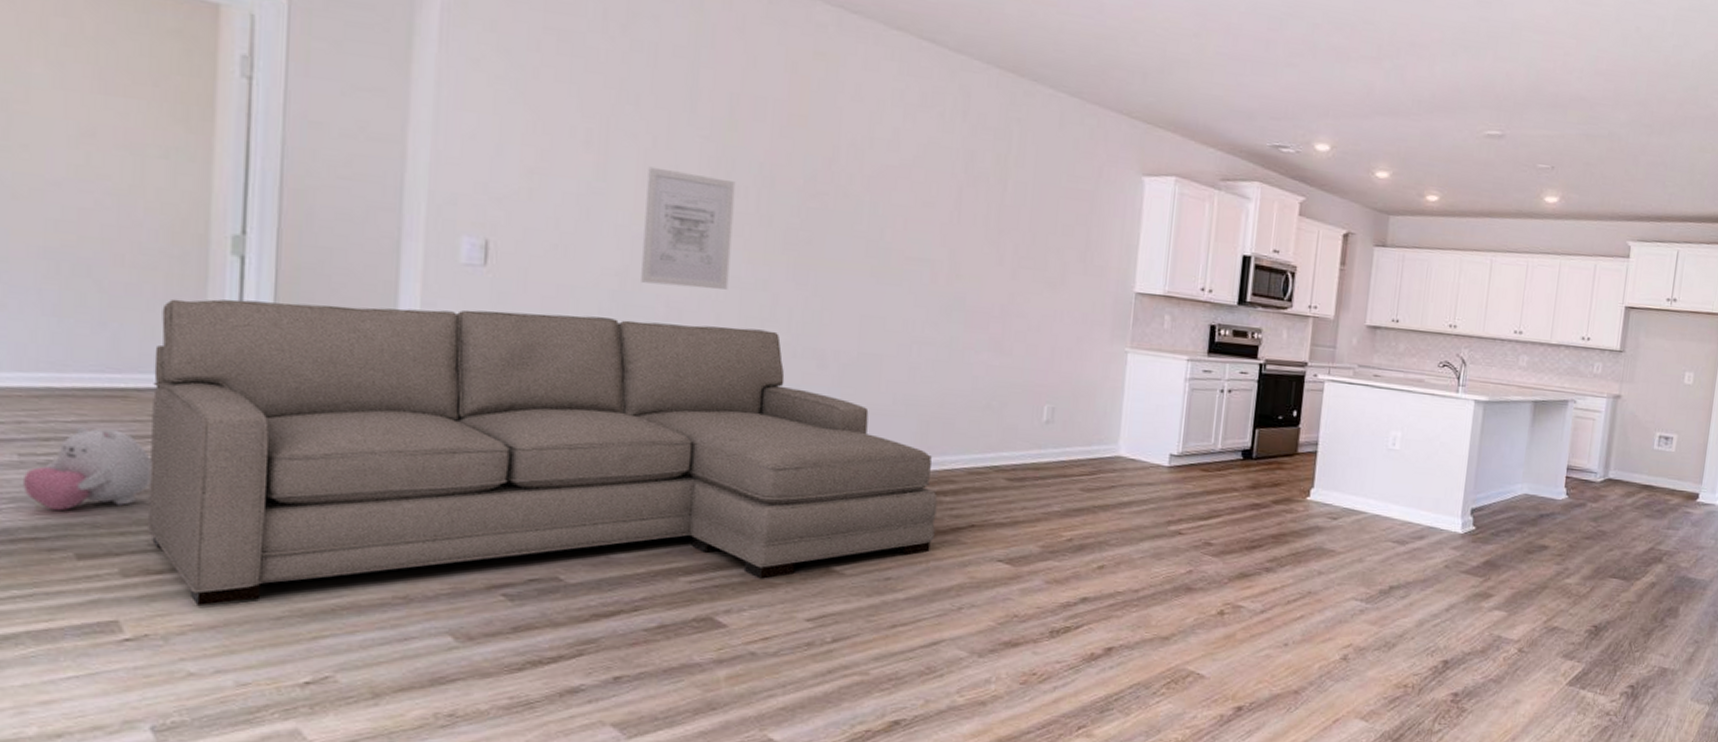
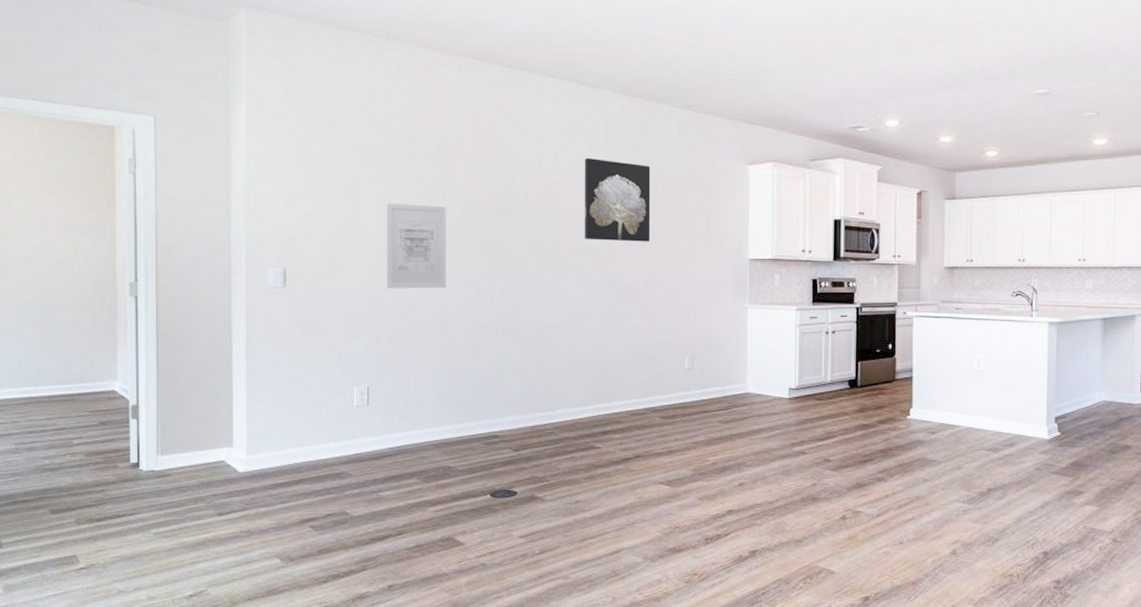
plush toy: present [24,425,153,512] -> none [18,422,91,481]
sofa: present [148,299,938,607] -> none [88,316,610,544]
wall art: none [924,140,1020,258] -> present [584,157,651,242]

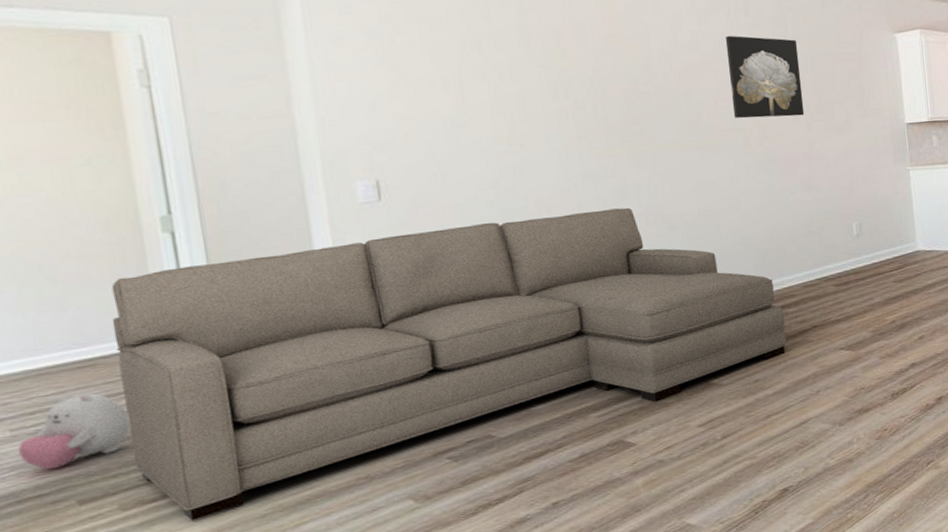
plush toy: none [18,422,91,481] -> present [18,393,132,470]
sofa: none [88,316,610,544] -> present [111,207,787,521]
wall art: present [387,203,447,289] -> none [499,96,584,190]

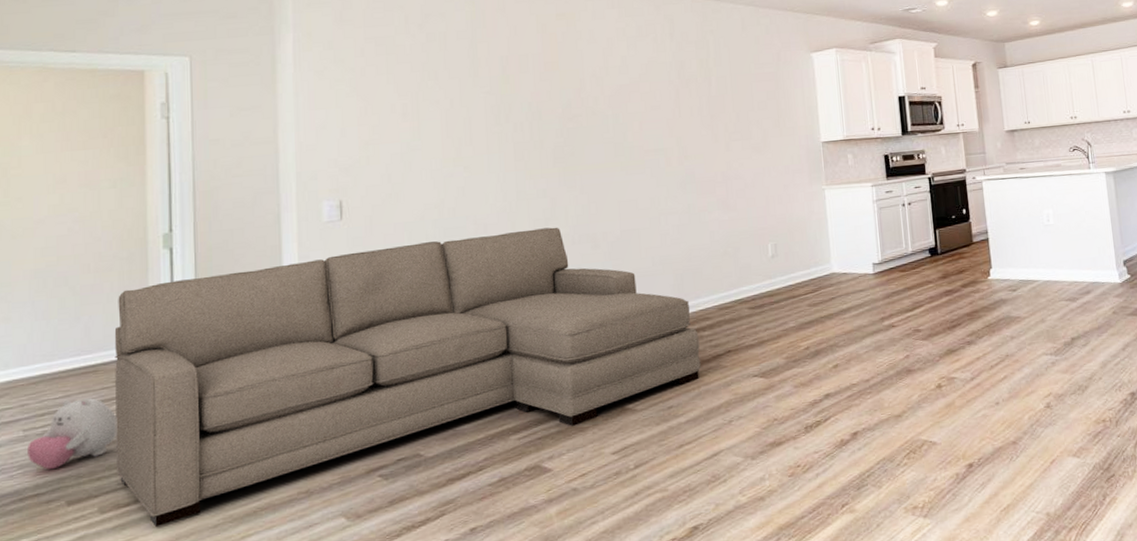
wall art: present [725,35,805,119] -> none [651,59,724,139]

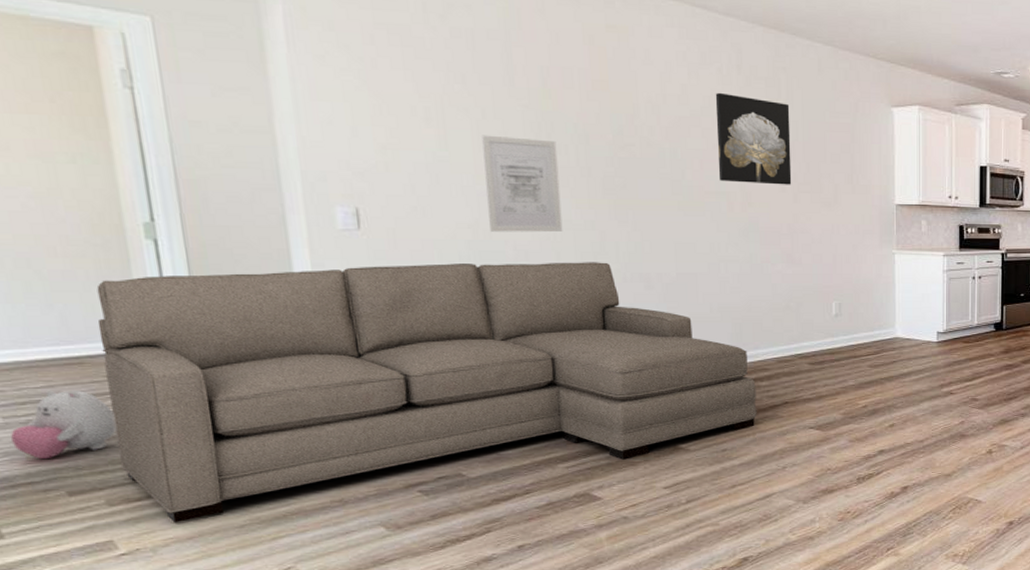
wall art: none [449,120,518,210] -> present [482,135,563,233]
wall art: none [651,59,724,139] -> present [715,92,792,185]

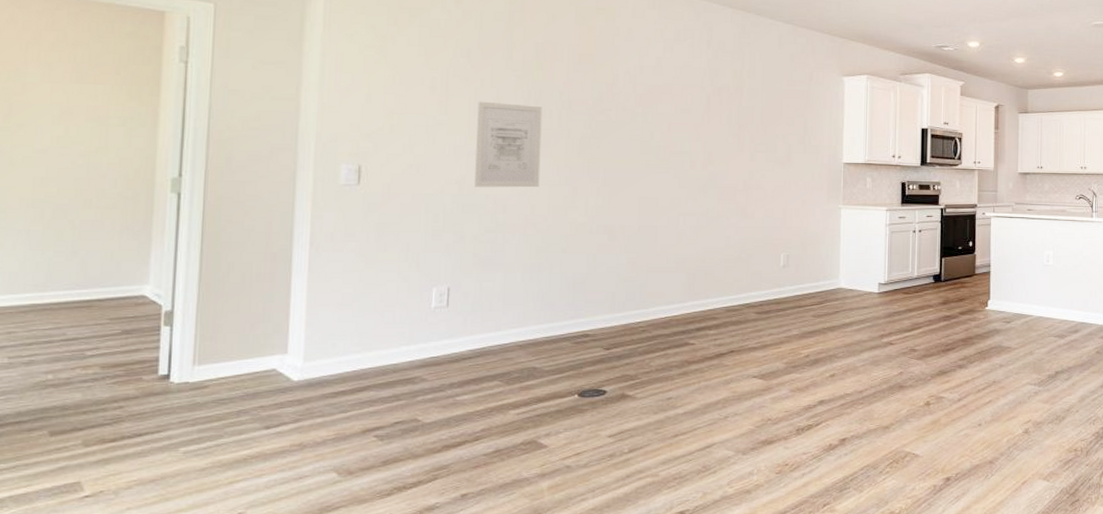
plush toy: present [11,390,118,460] -> none [11,331,109,399]
sofa: present [96,262,757,524] -> none [105,215,704,465]
wall art: present [715,92,792,185] -> none [684,64,752,145]

